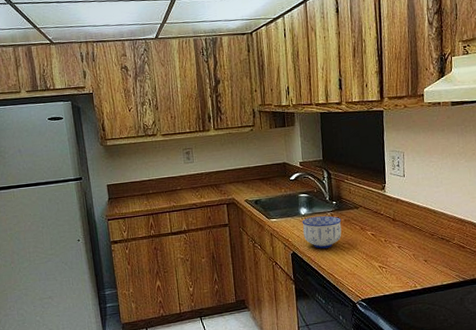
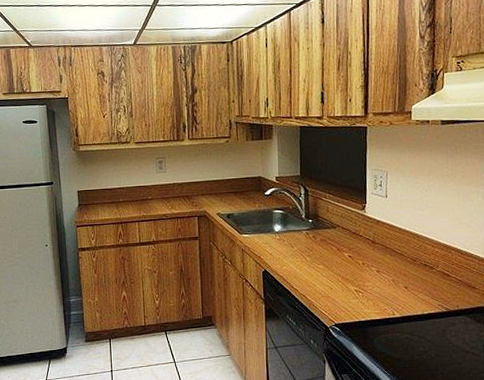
bowl: present [302,216,342,249] -> none [275,234,317,268]

